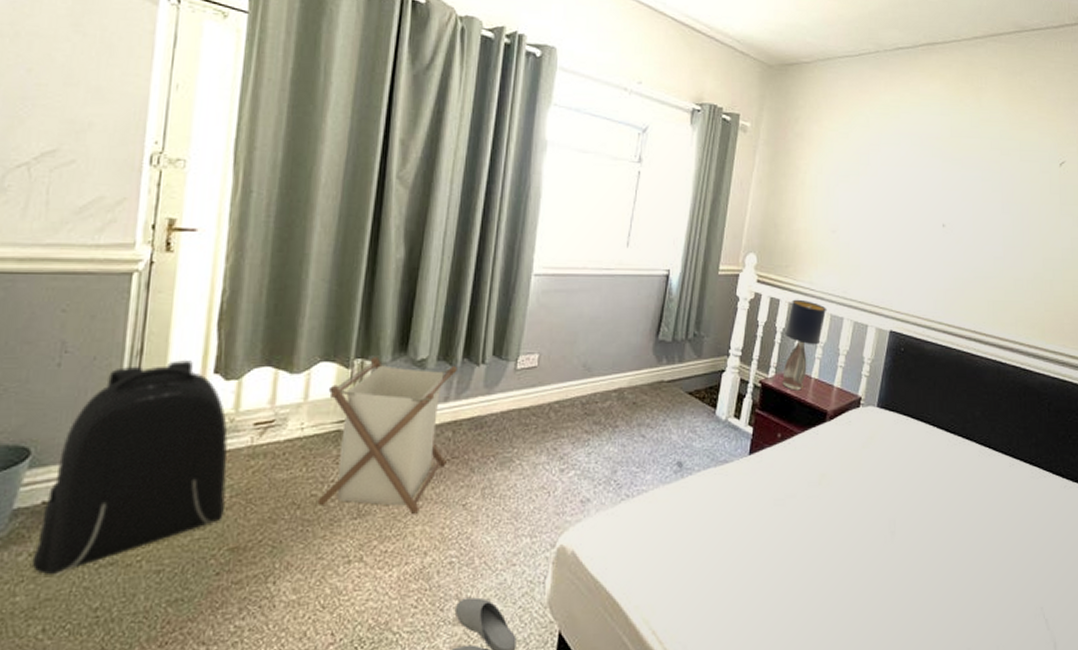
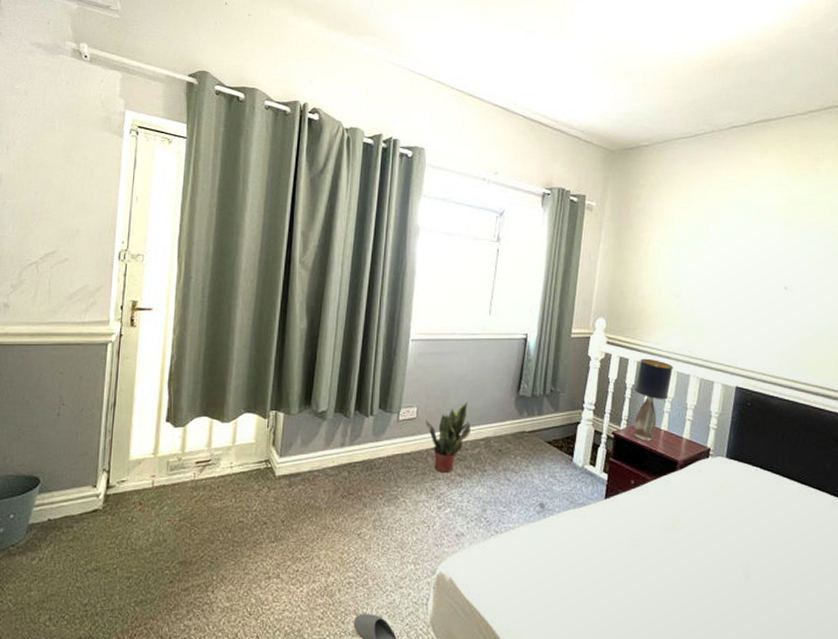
backpack: present [31,360,228,574] -> none [41,411,177,575]
laundry basket: present [317,357,457,515] -> none [244,409,351,541]
potted plant: none [548,348,601,430] -> present [425,402,471,473]

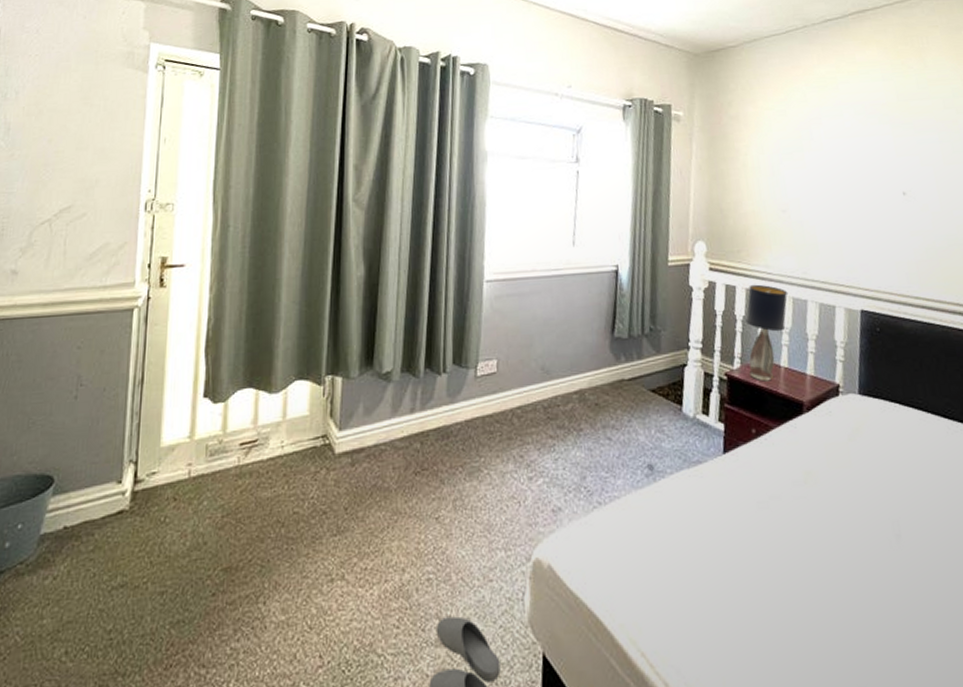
potted plant: present [425,402,471,473] -> none [507,349,561,436]

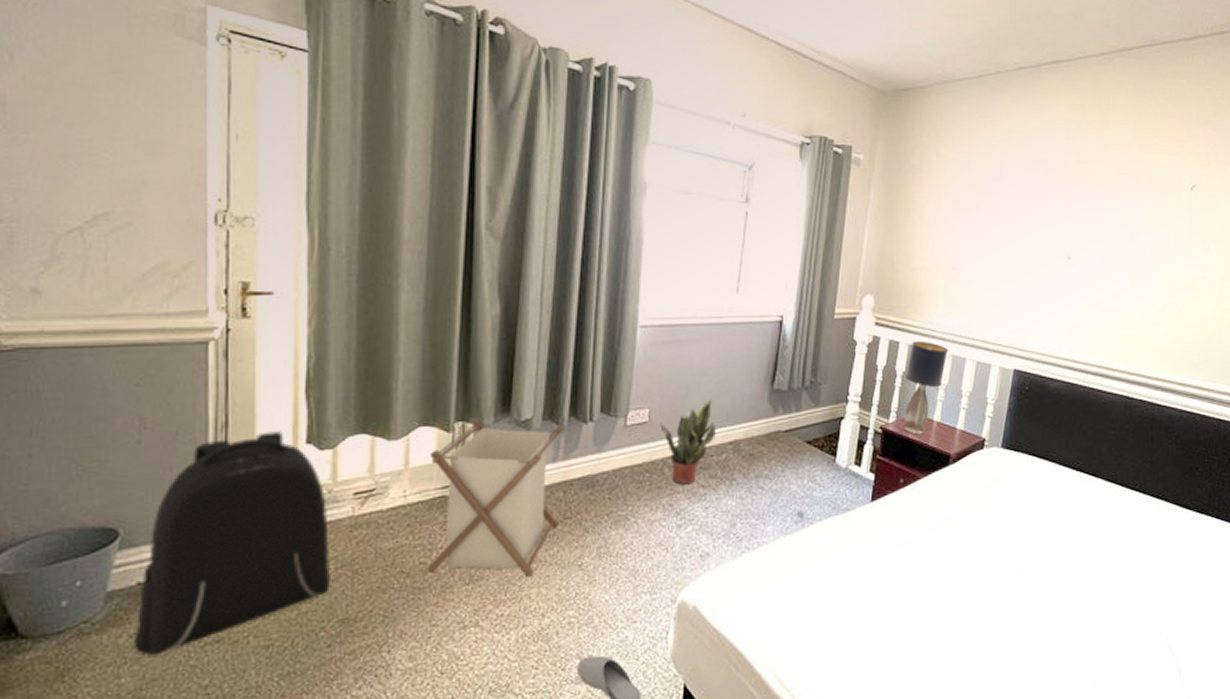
backpack: none [56,386,218,597] -> present [133,431,330,655]
laundry basket: none [299,372,421,531] -> present [427,419,564,578]
potted plant: none [507,349,561,436] -> present [660,400,716,485]

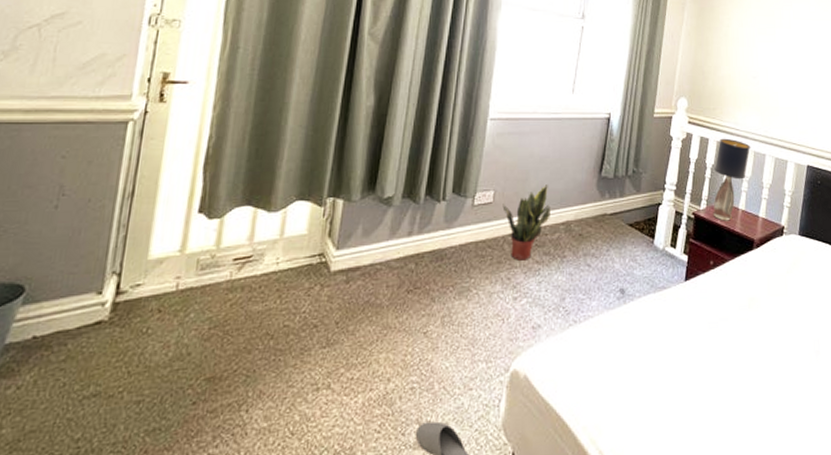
backpack: present [133,431,330,655] -> none [19,201,209,407]
laundry basket: present [427,419,564,578] -> none [289,196,420,344]

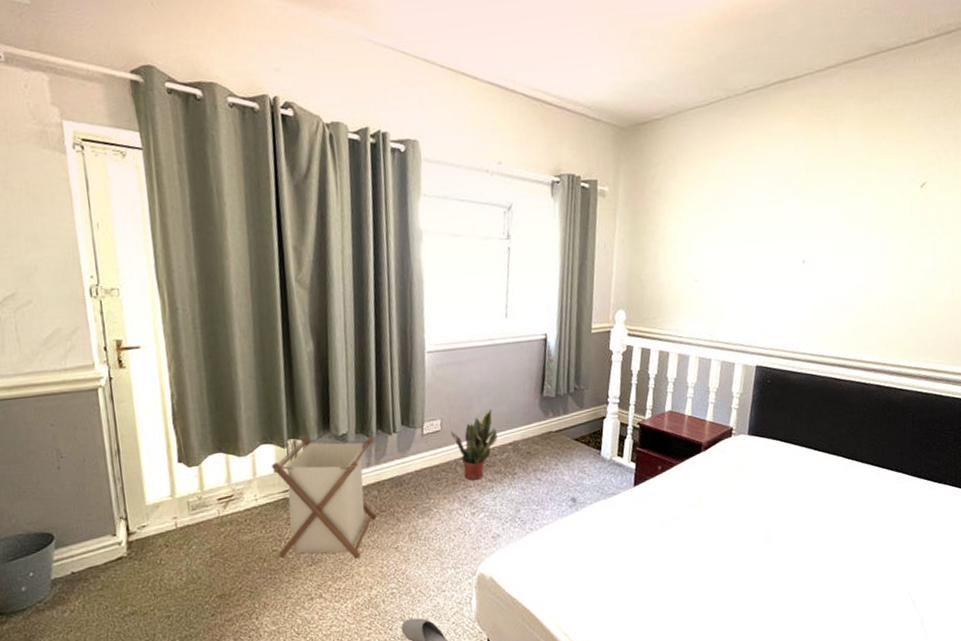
laundry basket: none [289,196,420,344] -> present [271,436,377,559]
table lamp: present [713,138,751,221] -> none [657,346,696,428]

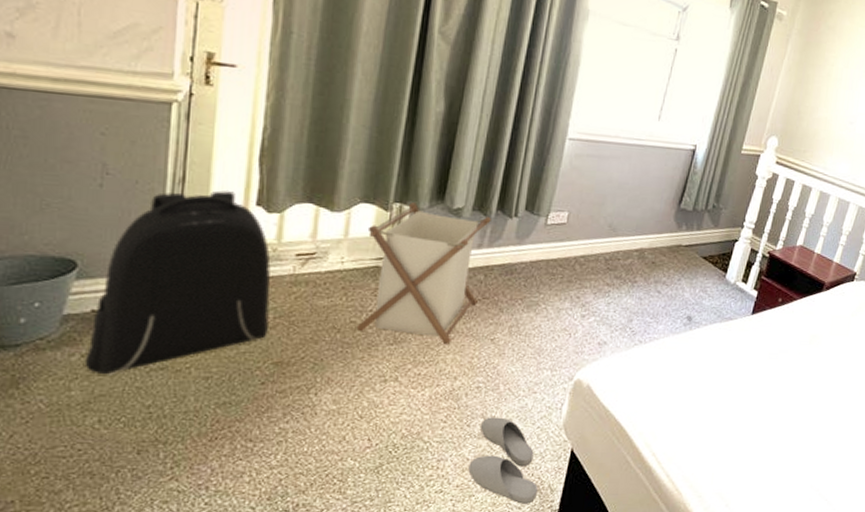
backpack: none [74,454,208,625] -> present [84,190,271,374]
potted plant: present [450,409,498,480] -> none [576,211,625,282]

